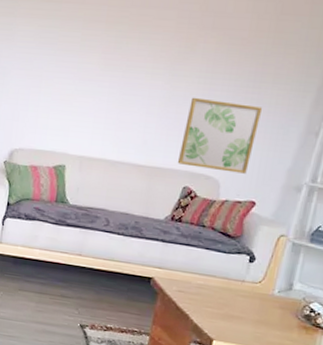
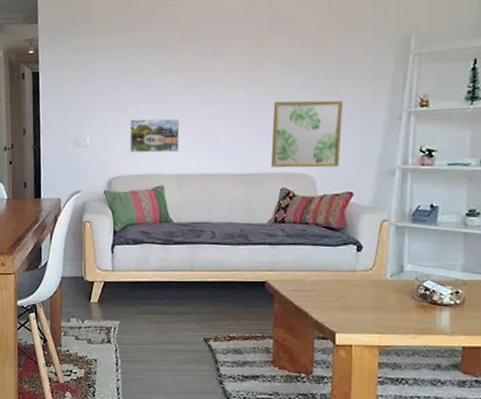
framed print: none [37,93,93,134] -> present [129,118,180,153]

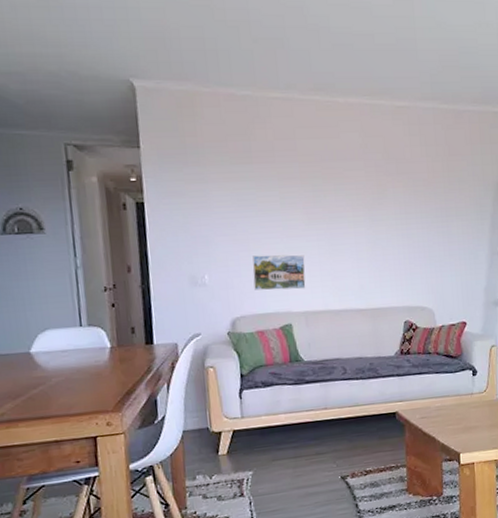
wall art: present [270,100,344,168] -> none [393,237,454,302]

